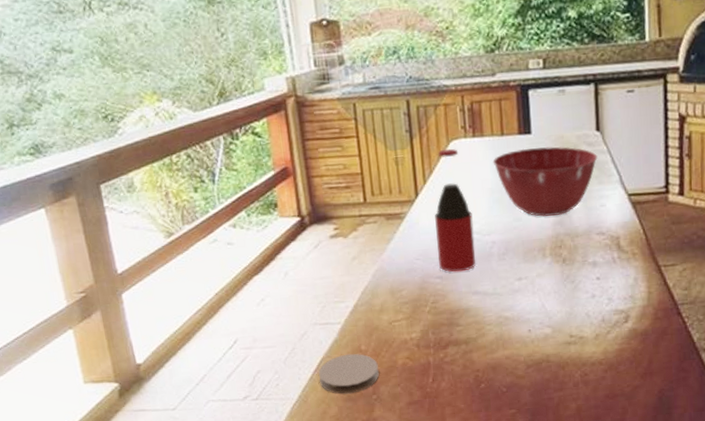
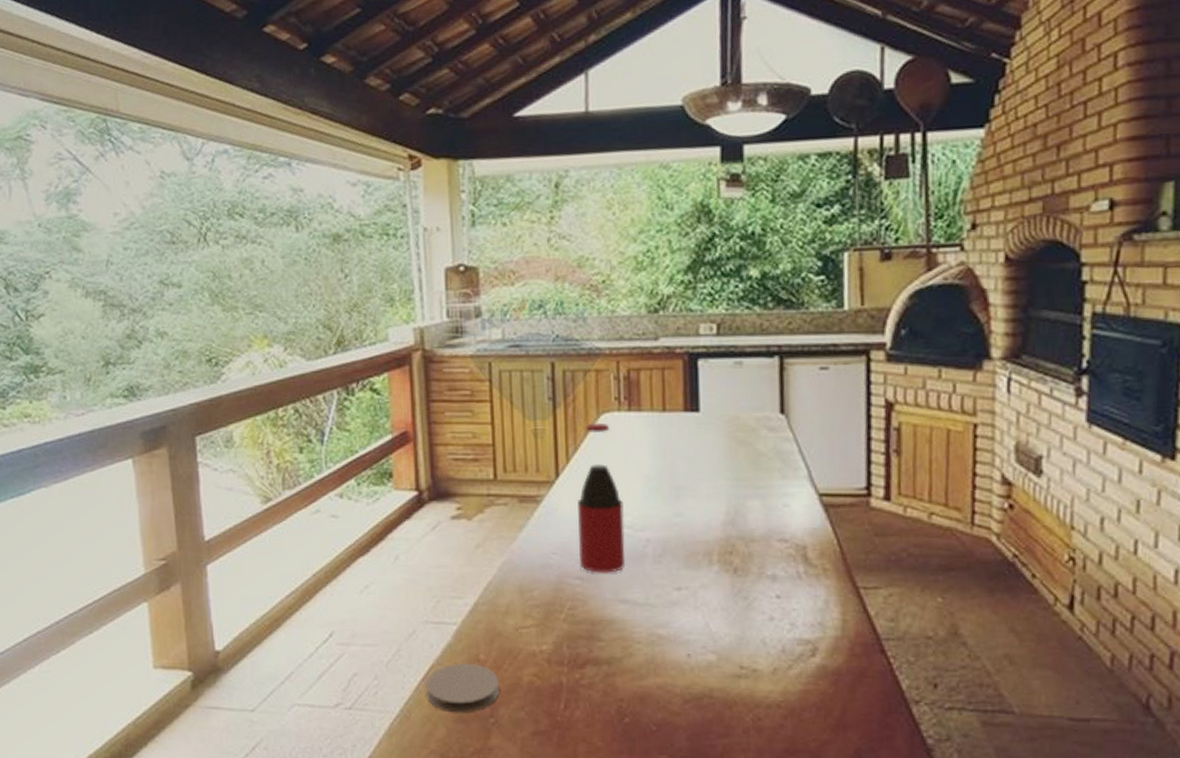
mixing bowl: present [493,146,598,217] -> none [651,428,781,513]

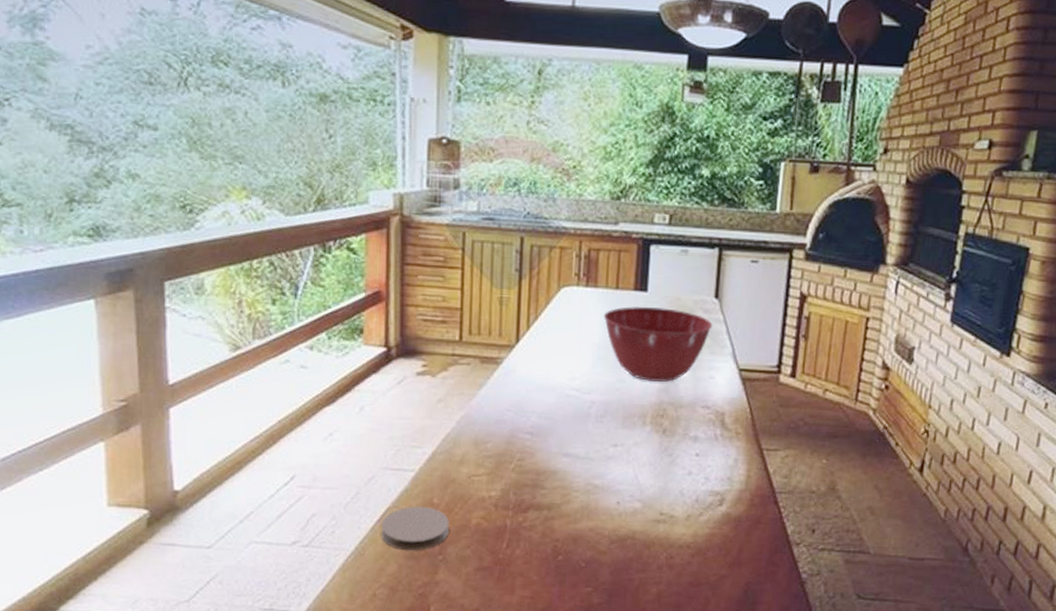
bottle: present [578,422,626,573] -> none [531,295,574,430]
mixing bowl: none [651,428,781,513] -> present [603,306,713,382]

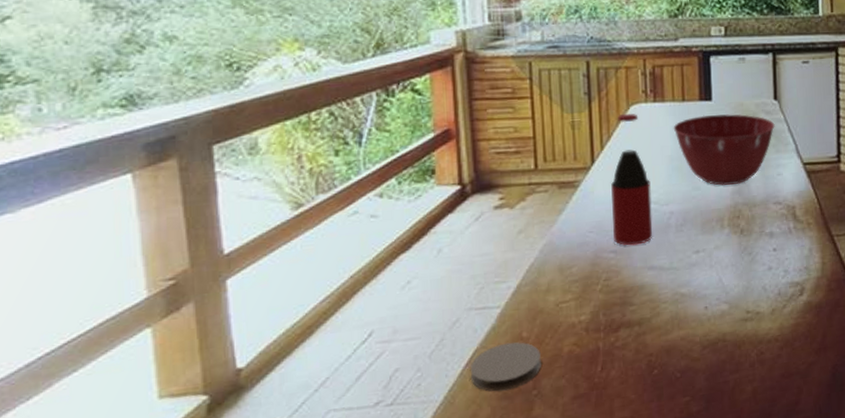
bottle: none [531,295,574,430] -> present [611,113,653,246]

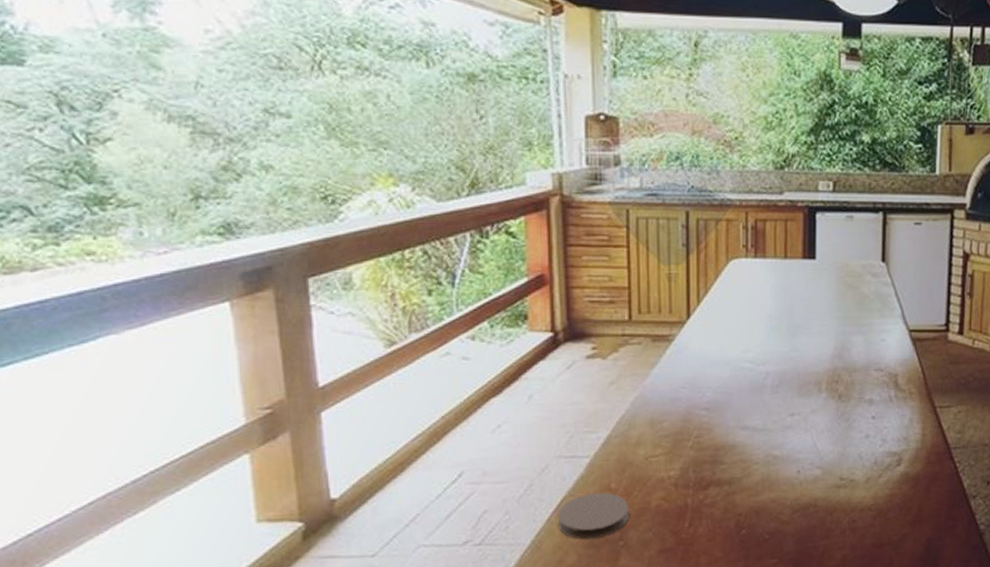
bottle: present [611,113,653,246] -> none [706,268,748,404]
mixing bowl: present [673,114,775,186] -> none [773,274,881,348]

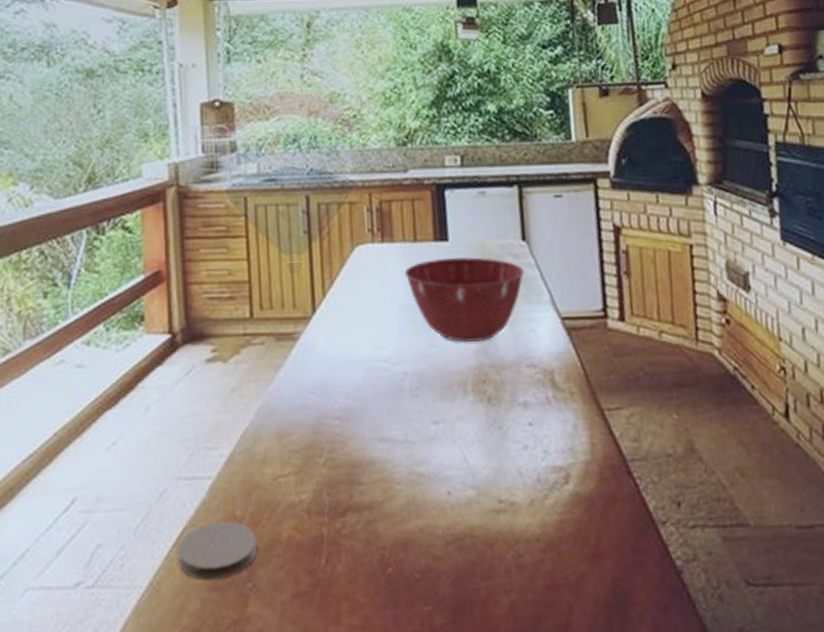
mixing bowl: none [773,274,881,348] -> present [404,257,525,342]

